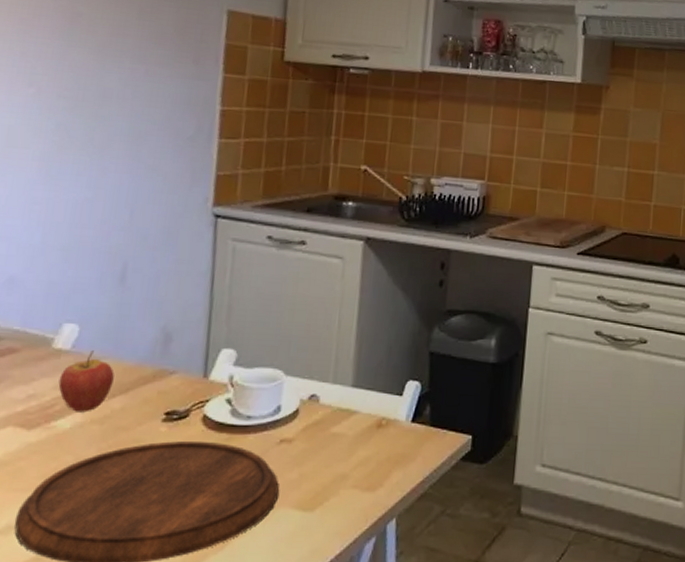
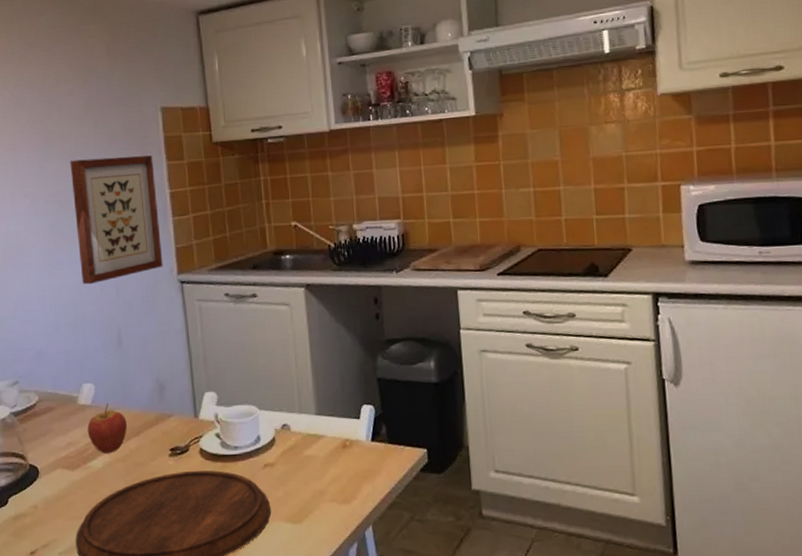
wall art: none [86,52,207,204] -> present [70,155,163,285]

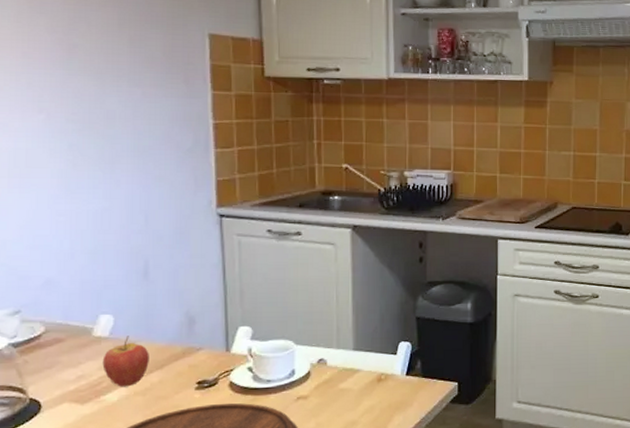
wall art: present [70,155,163,285] -> none [97,78,201,212]

